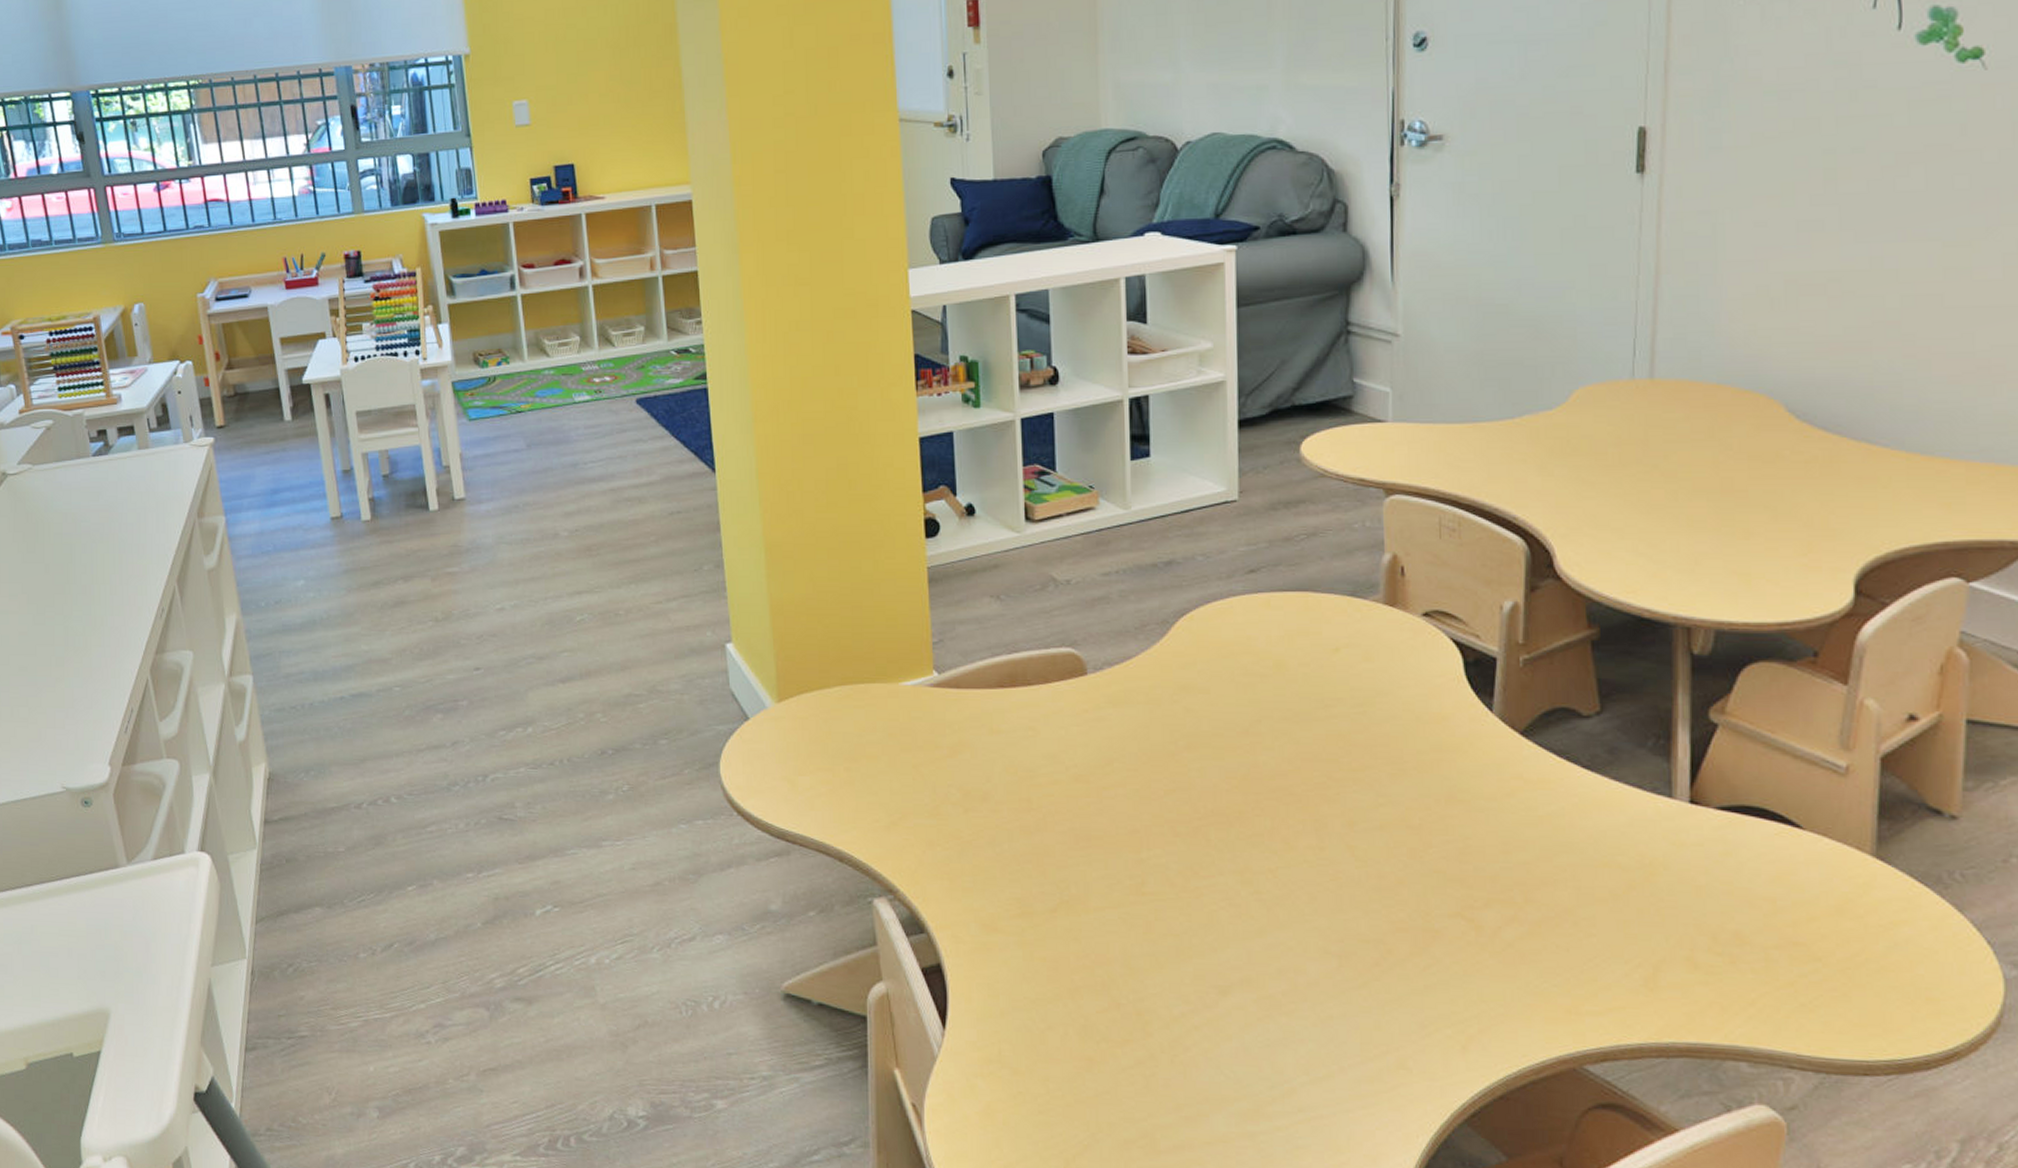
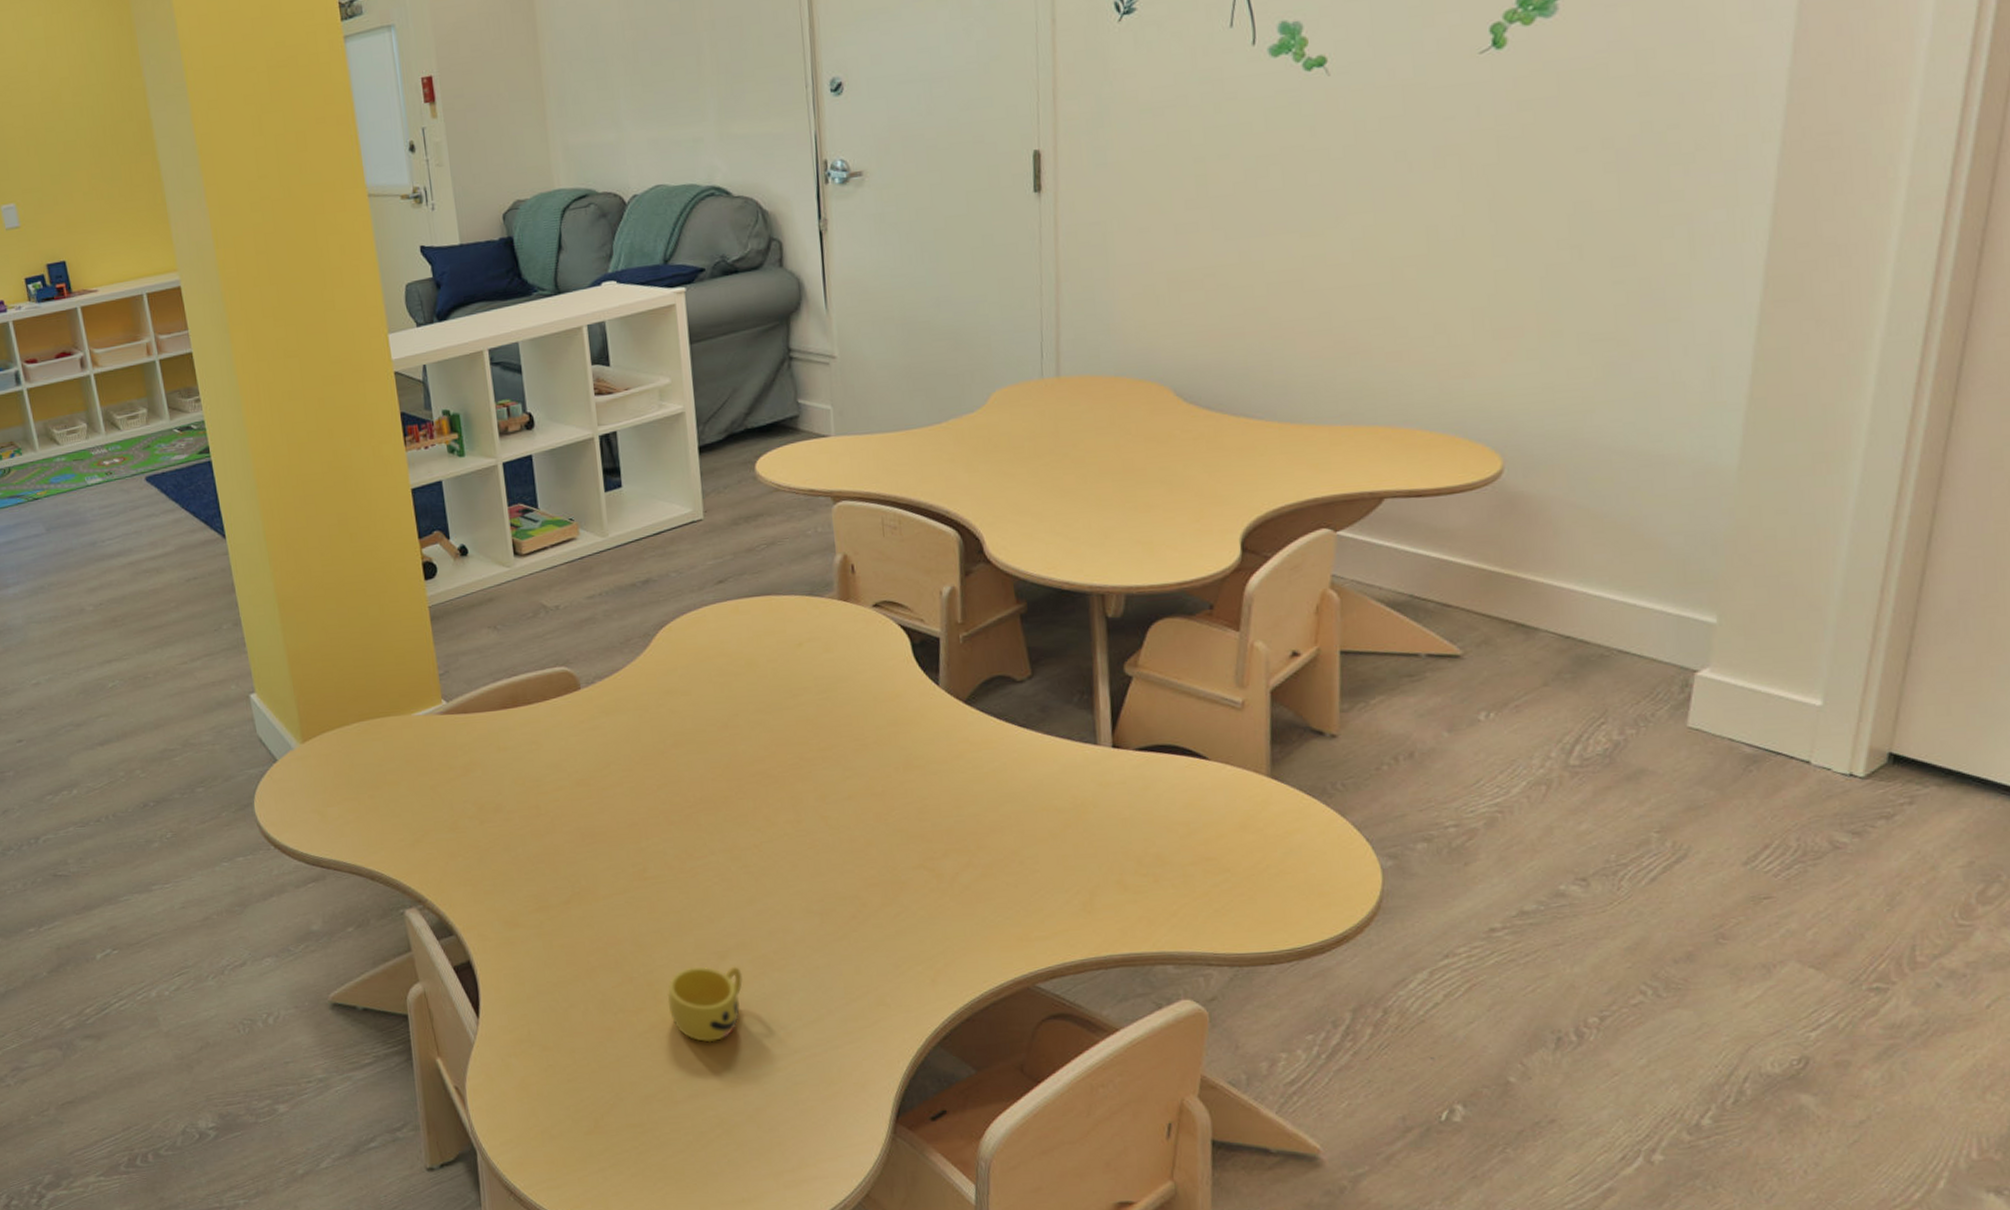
cup: none [1158,999,1245,1089] -> present [667,966,743,1043]

